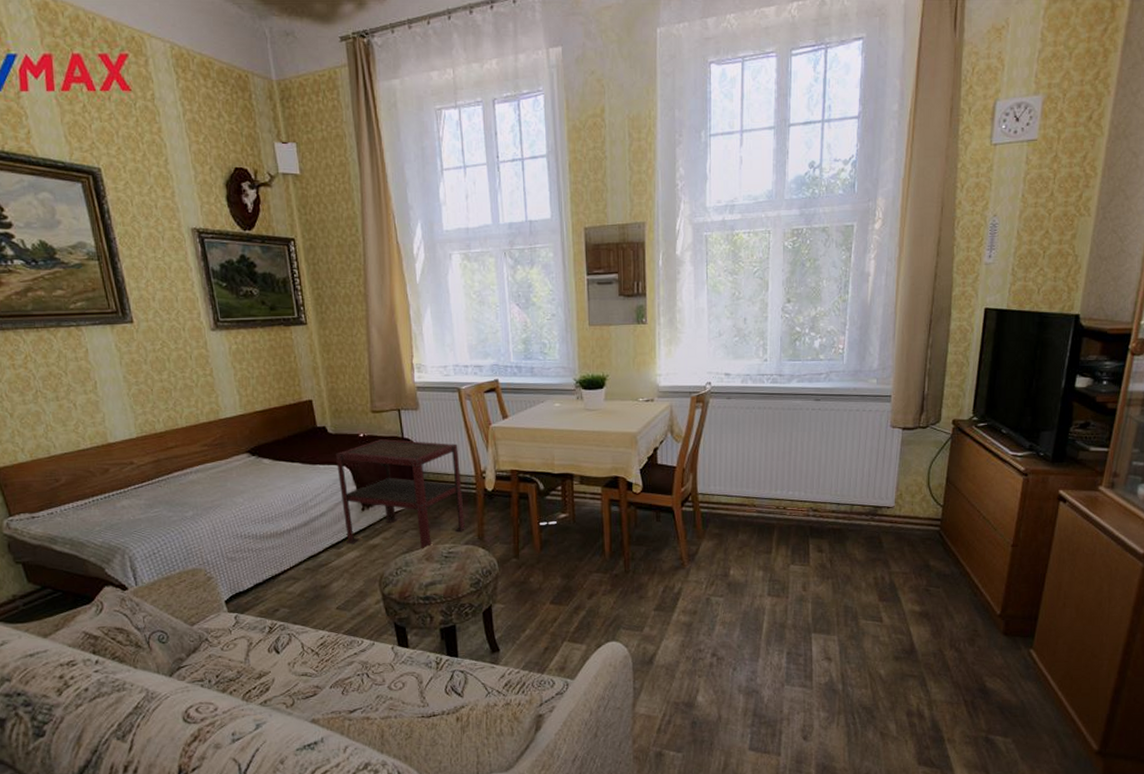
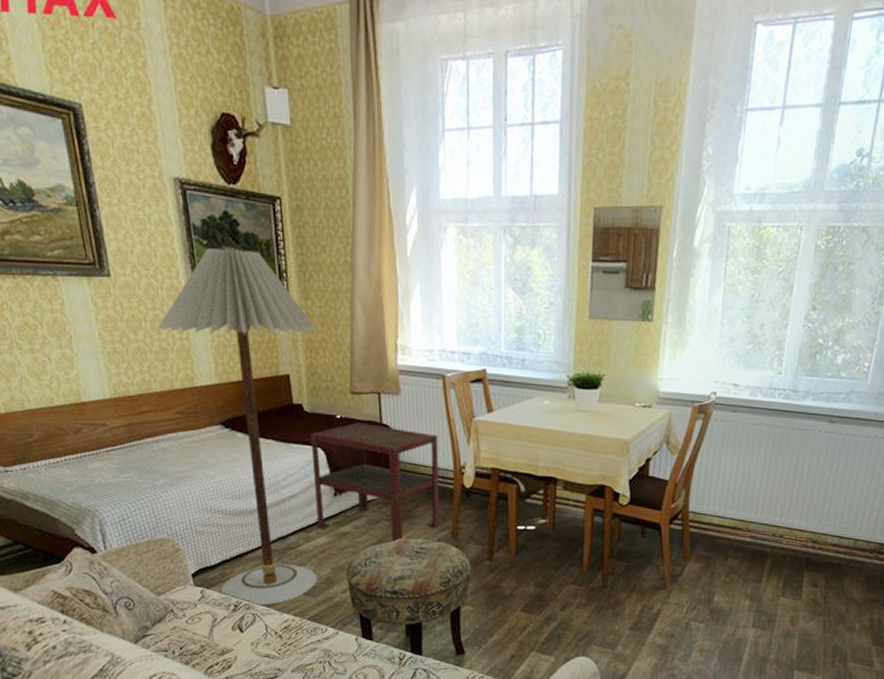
floor lamp: none [182,289,350,625] -> present [158,248,319,606]

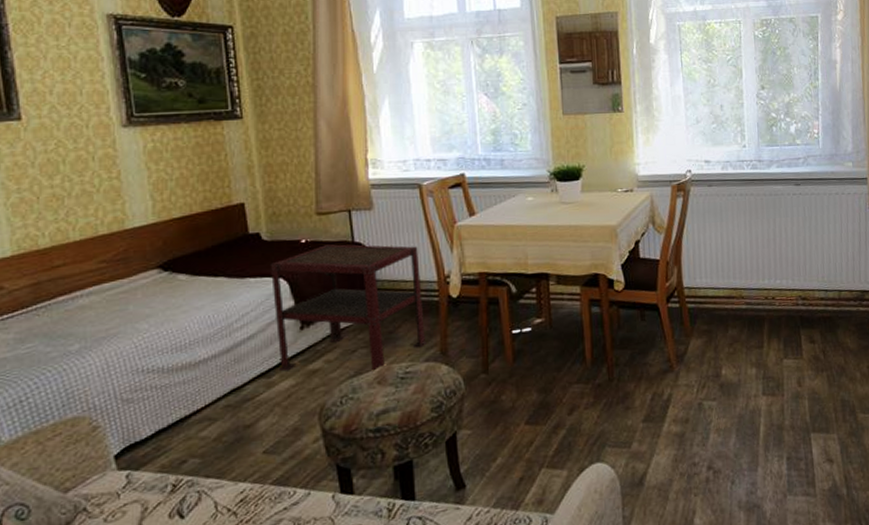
floor lamp: present [158,248,319,606] -> none [81,80,282,480]

